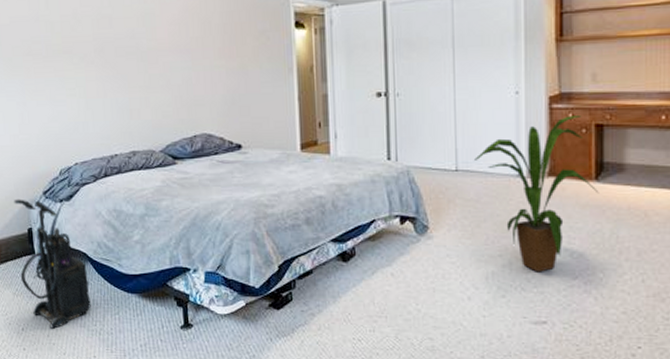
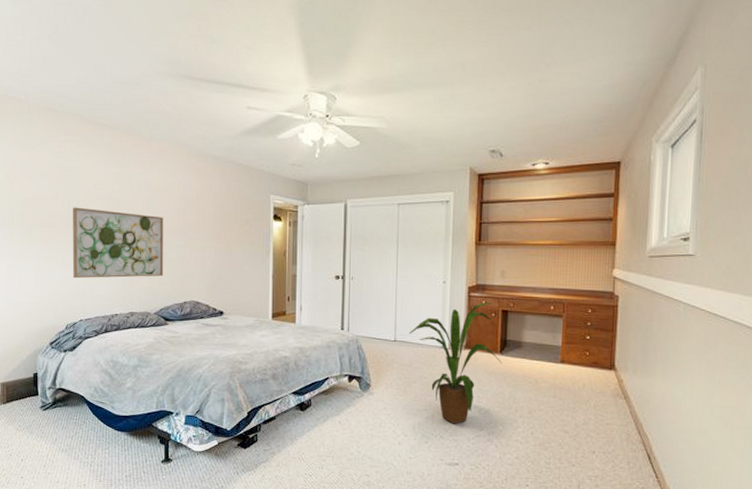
vacuum cleaner: present [14,199,91,330] -> none [23,347,85,461]
wall art: none [57,29,168,115] -> present [73,207,164,279]

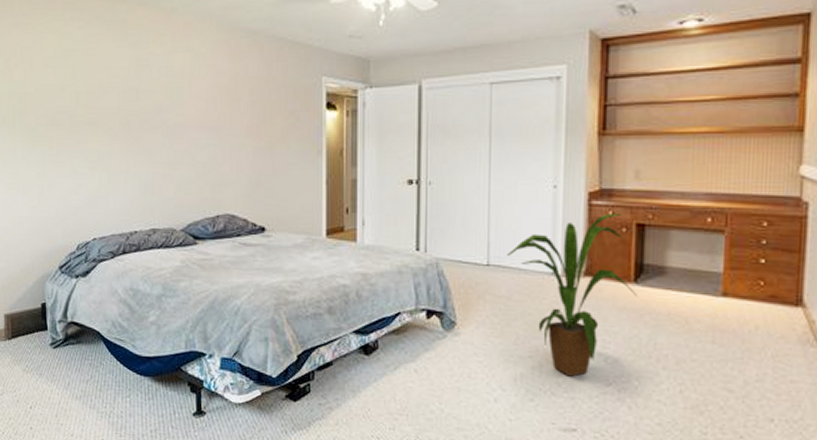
wall art: present [73,207,164,279] -> none [82,100,192,188]

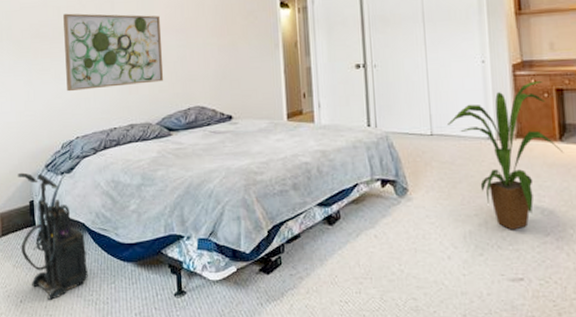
vacuum cleaner: none [29,272,102,410] -> present [17,172,88,301]
wall art: none [82,100,192,188] -> present [63,13,164,92]

